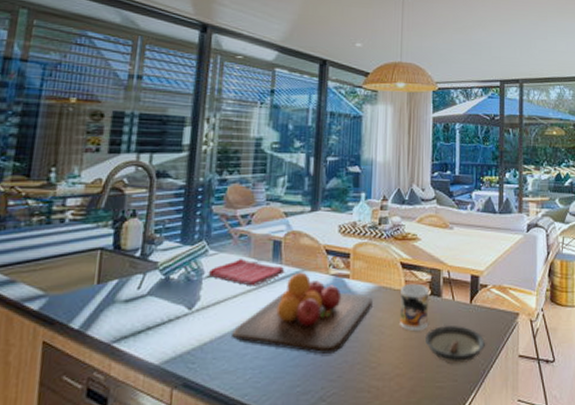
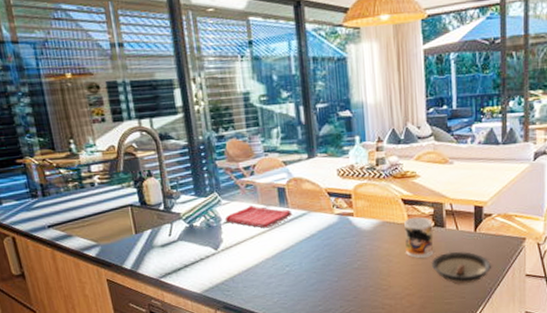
chopping board: present [232,272,373,354] -> none [256,213,378,280]

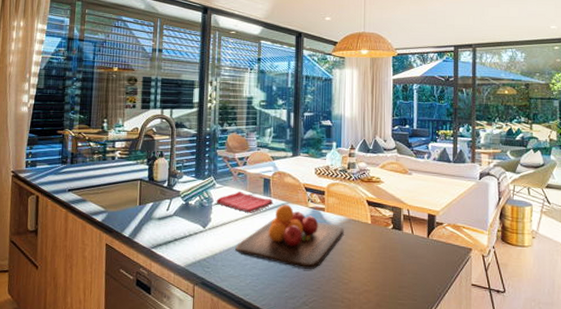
chopping board: none [256,213,378,280] -> present [235,204,344,269]
mug: present [404,216,434,258] -> none [367,218,392,257]
saucer: present [432,252,491,284] -> none [389,255,441,287]

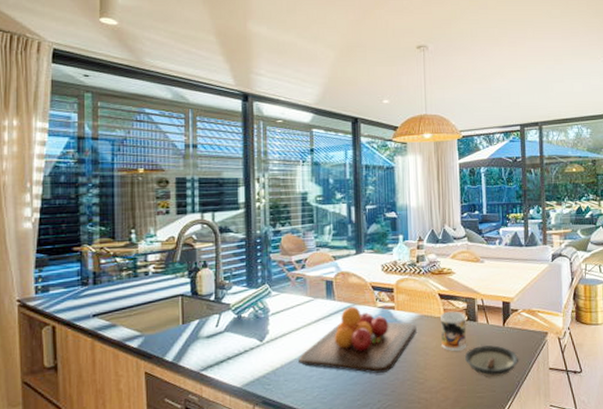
dish towel: present [216,192,274,213] -> none [273,298,338,320]
mug: none [367,218,392,257] -> present [440,311,467,351]
saucer: none [389,255,441,287] -> present [465,345,518,378]

